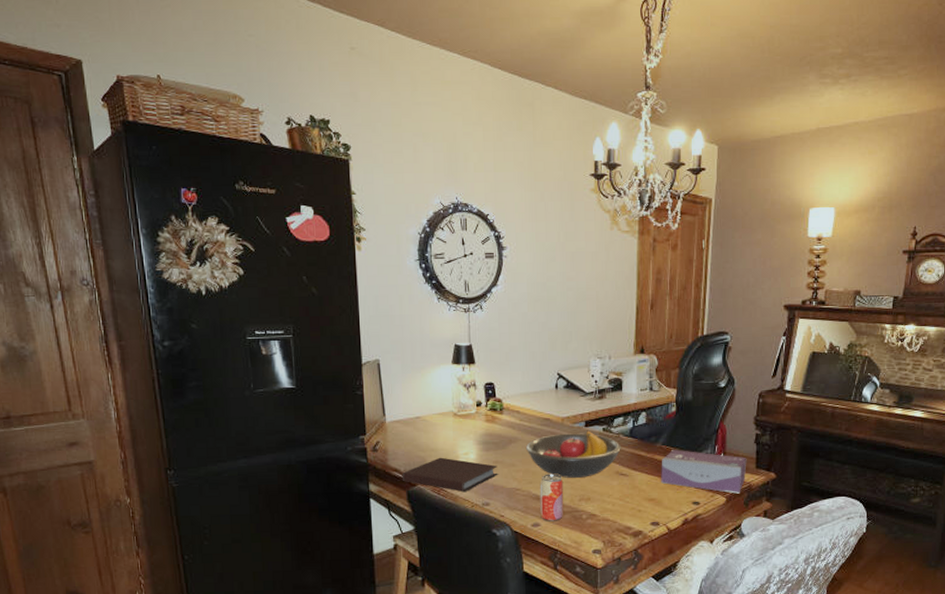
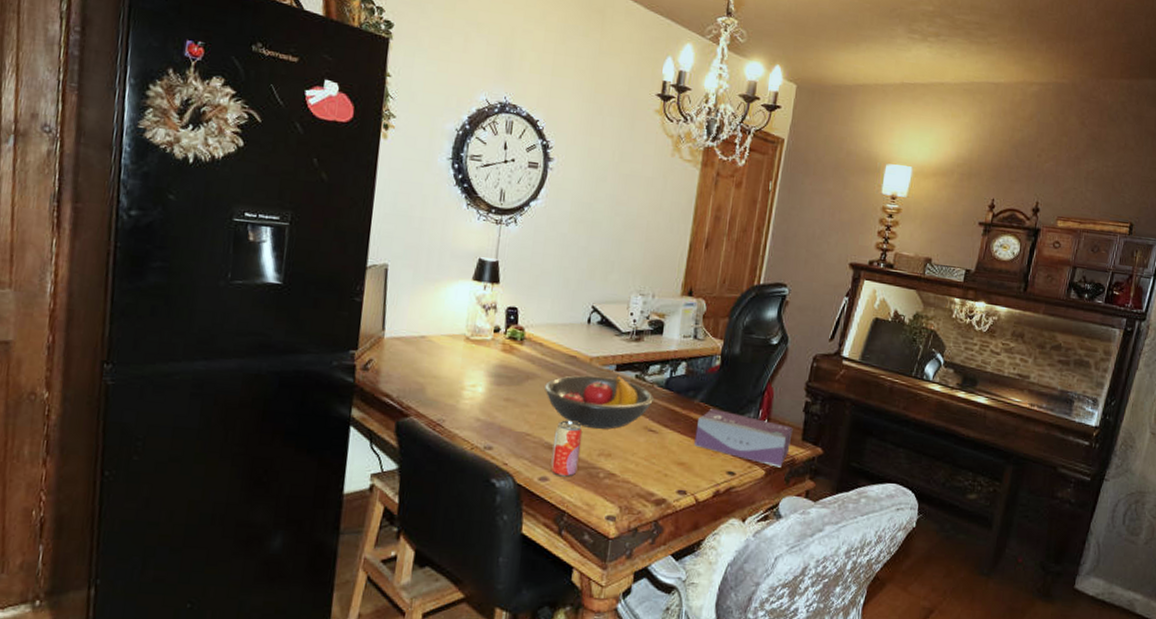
notebook: present [402,457,498,492] -> none [392,386,509,430]

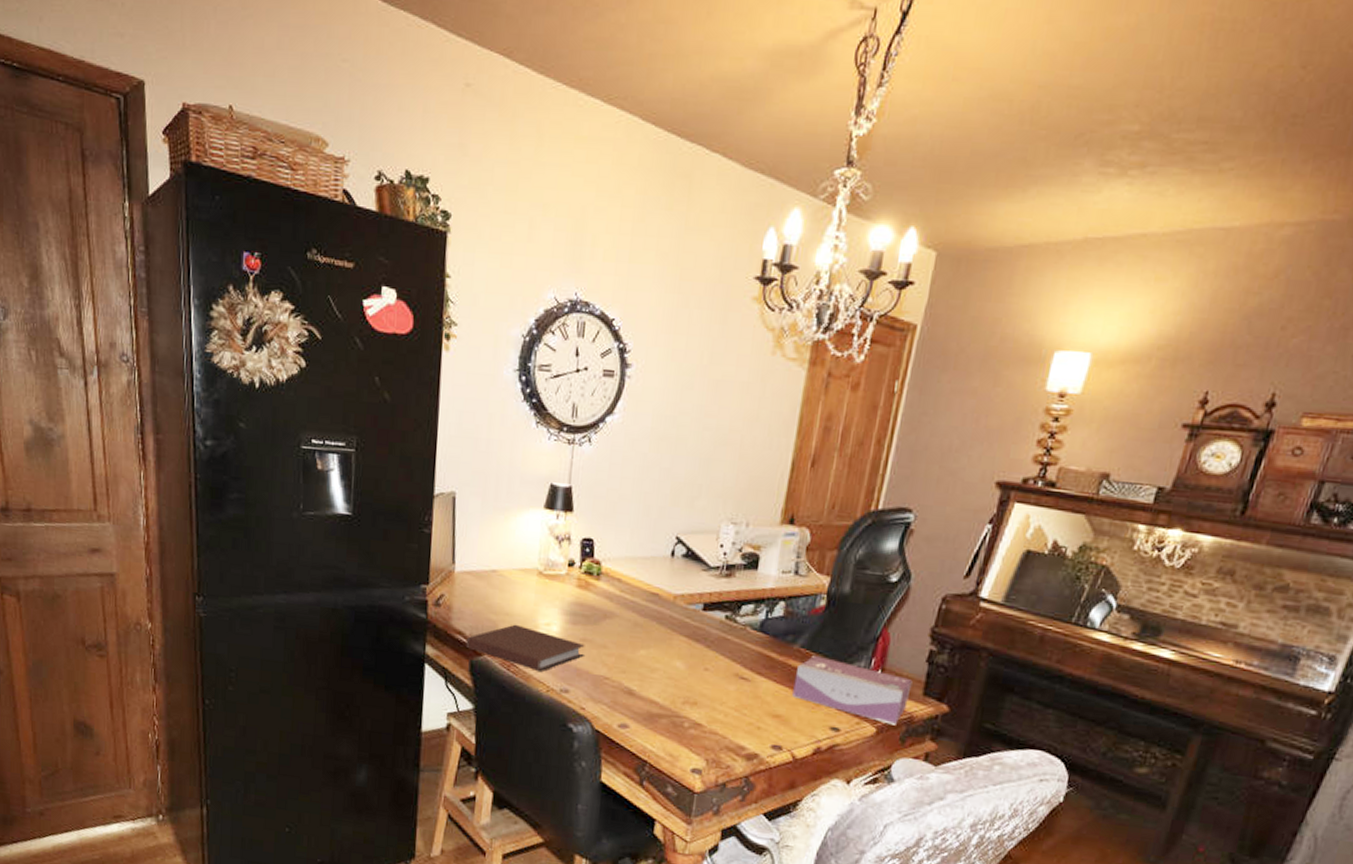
notebook: none [392,386,509,430] -> present [465,624,585,672]
fruit bowl: present [545,374,654,430] -> none [624,614,746,676]
beverage can: present [550,420,583,477] -> none [630,664,666,725]

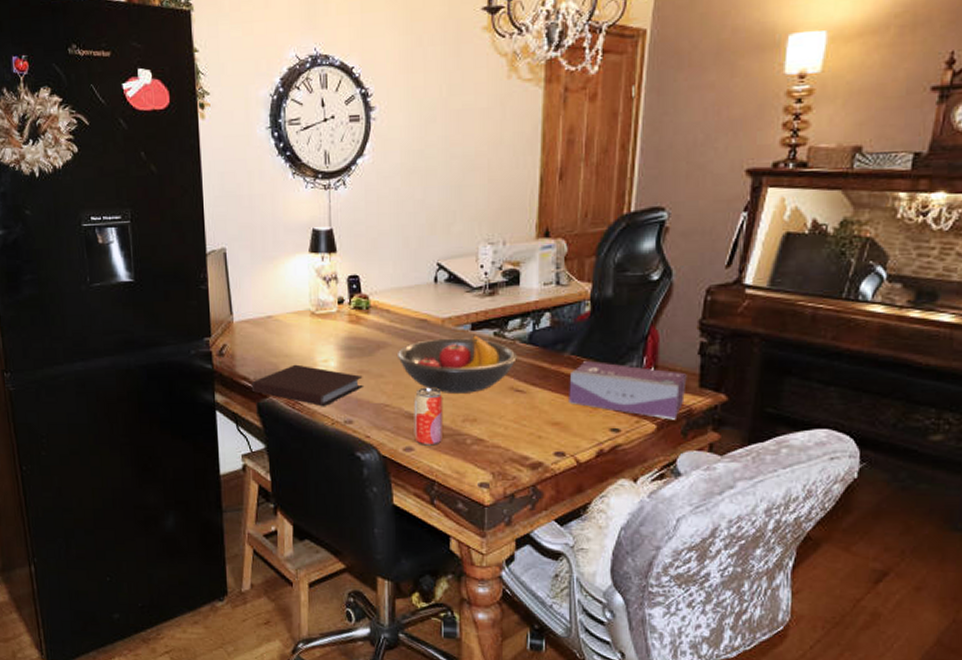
fruit bowl: none [624,614,746,676] -> present [398,333,517,393]
beverage can: none [630,664,666,725] -> present [413,387,444,446]

